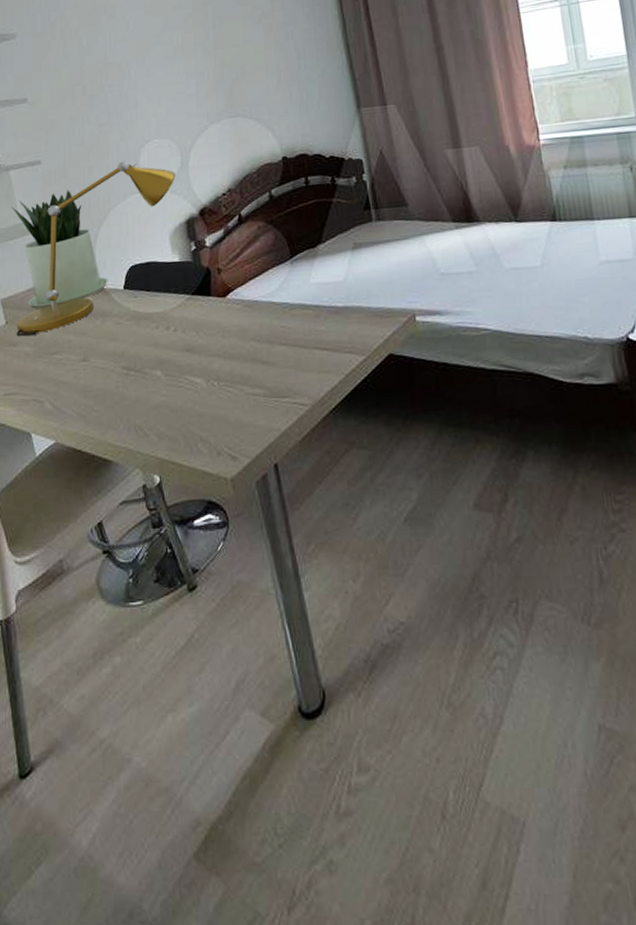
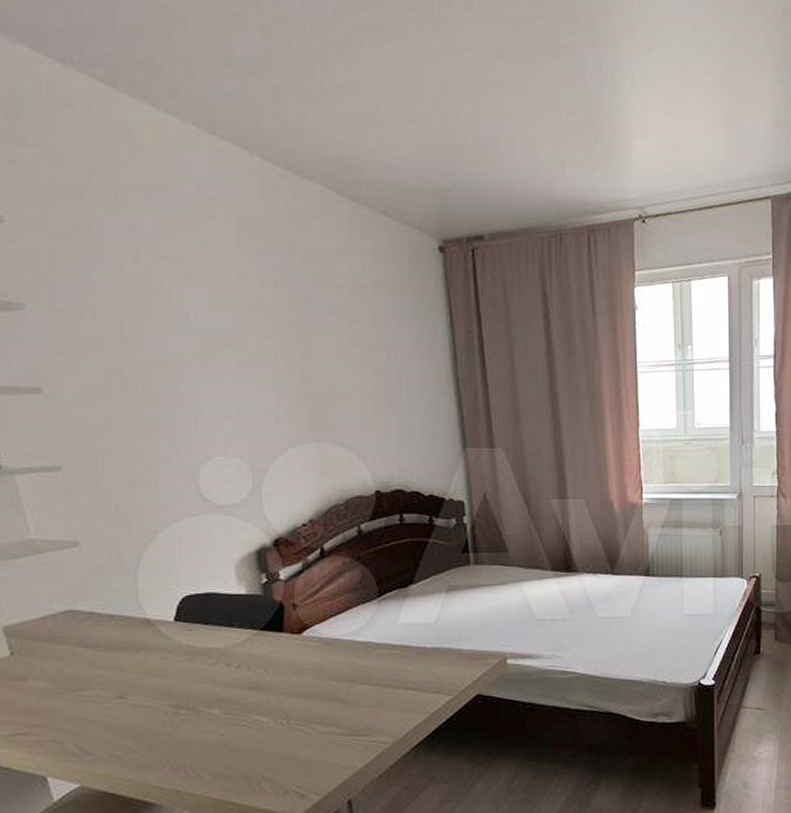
planter: present [11,190,108,310] -> none [18,504,154,640]
desk lamp: present [16,161,175,337] -> none [25,477,245,671]

